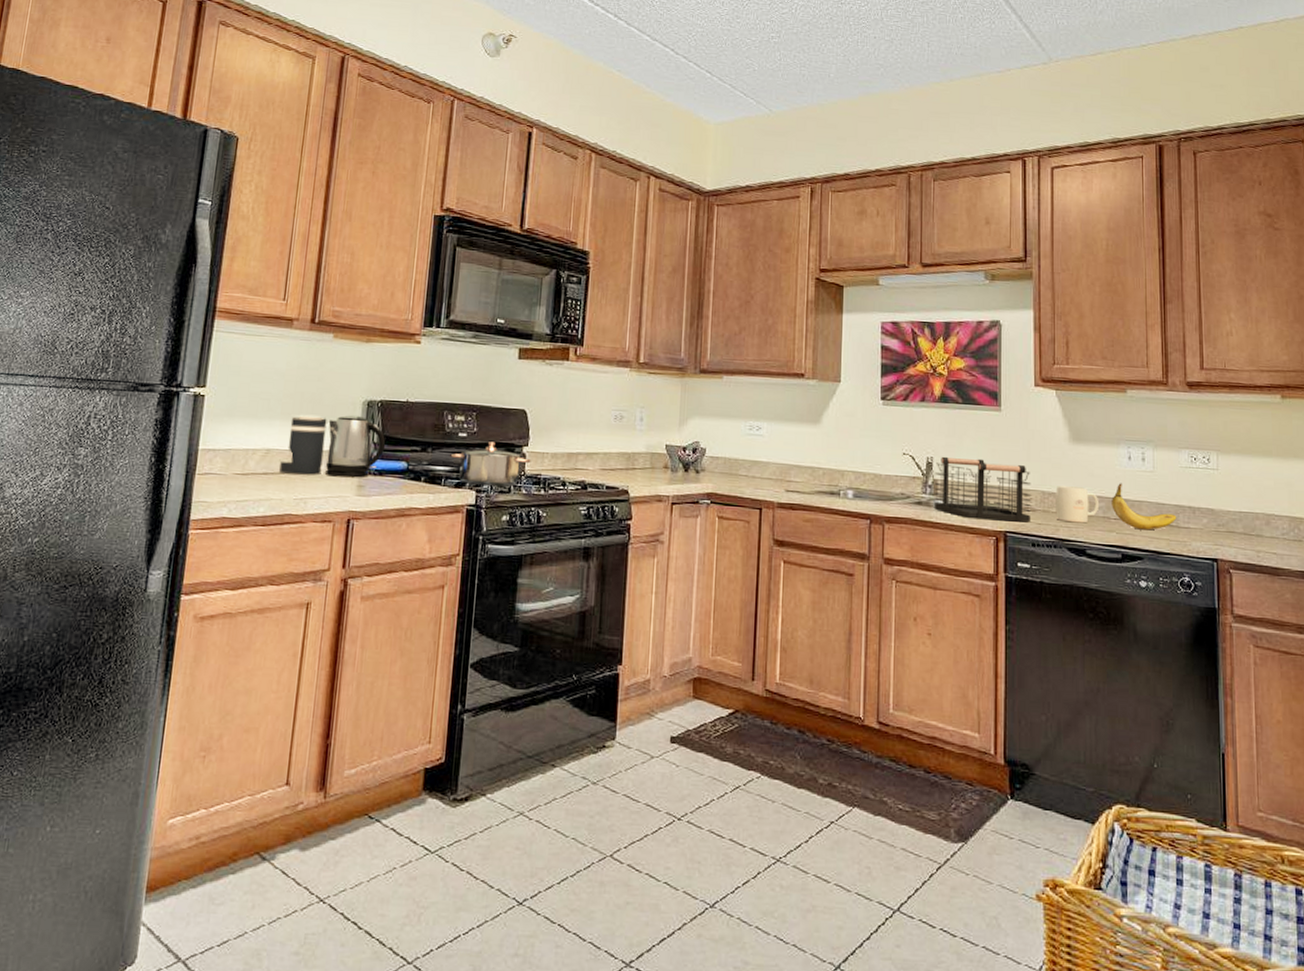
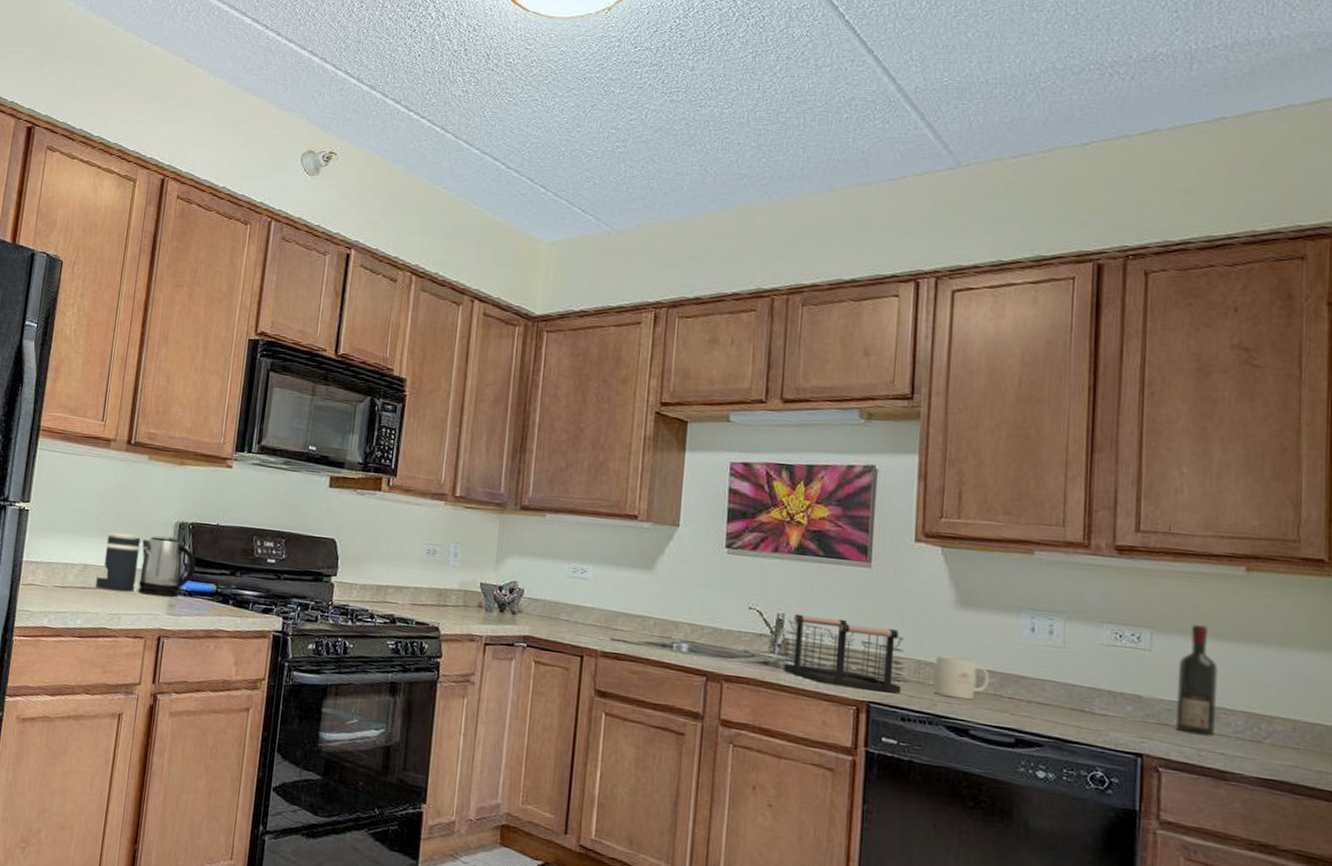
cooking pot: present [449,441,531,487] -> none [257,569,339,616]
fruit: present [1112,483,1177,530] -> none [1006,657,1091,714]
wine bottle: none [1238,445,1268,539] -> present [1175,624,1218,737]

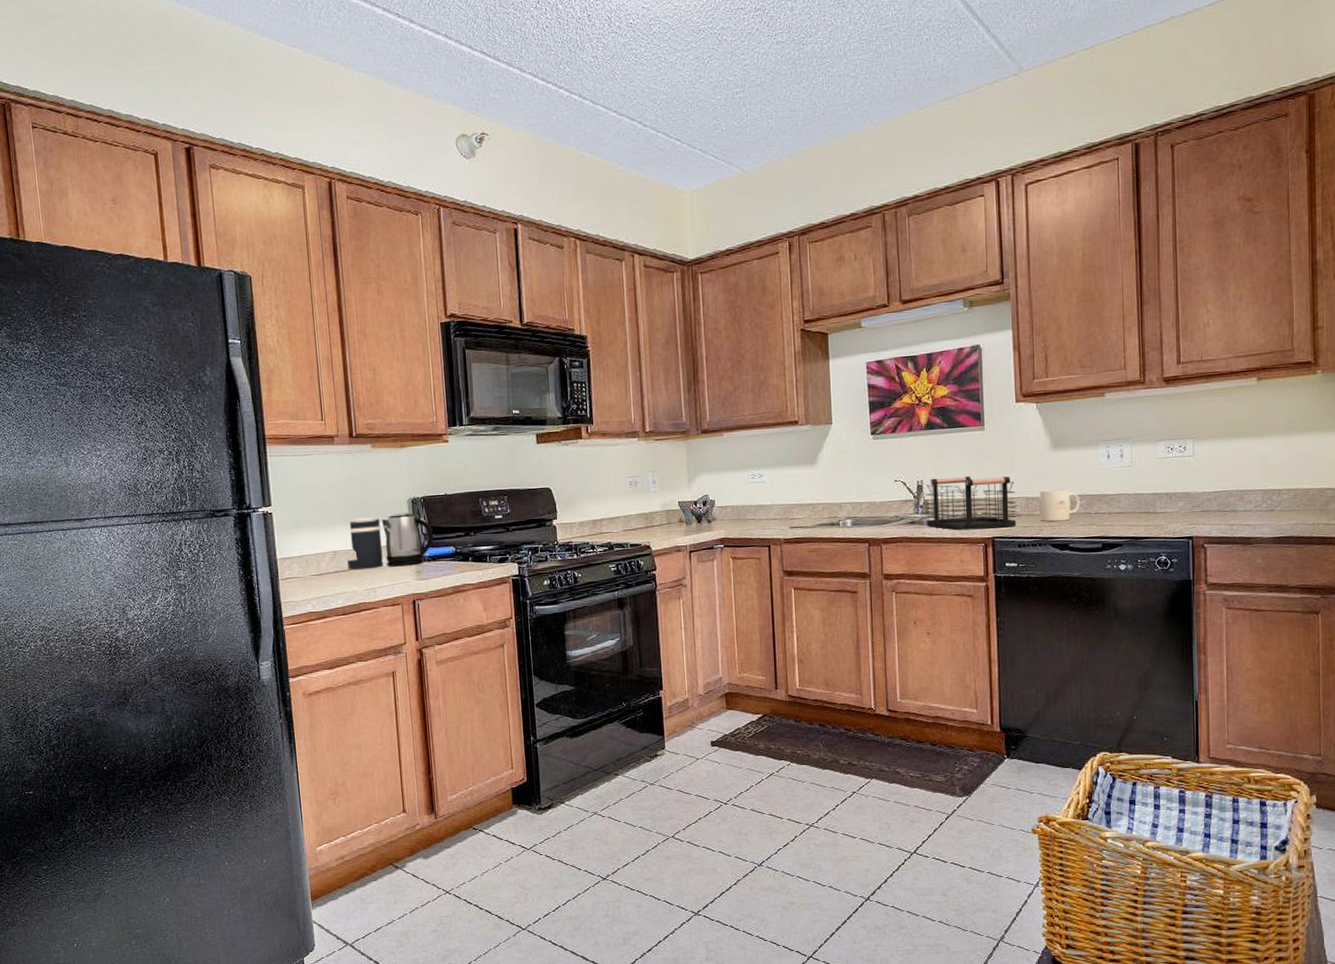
wine bottle: present [1175,624,1218,737] -> none [1213,429,1242,515]

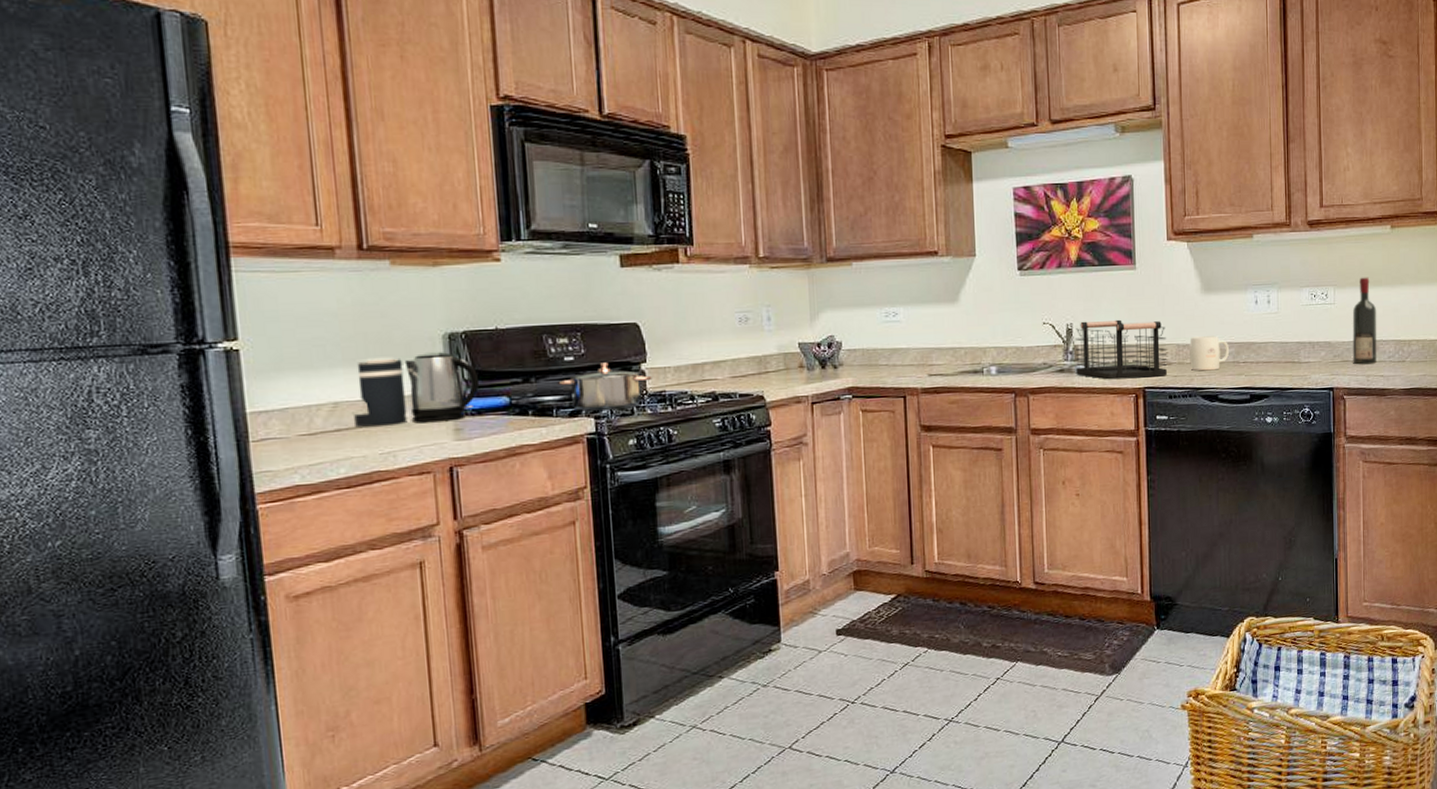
cooking pot: none [489,519,562,559] -> present [556,362,652,412]
wine bottle: none [1213,429,1242,515] -> present [1352,277,1377,365]

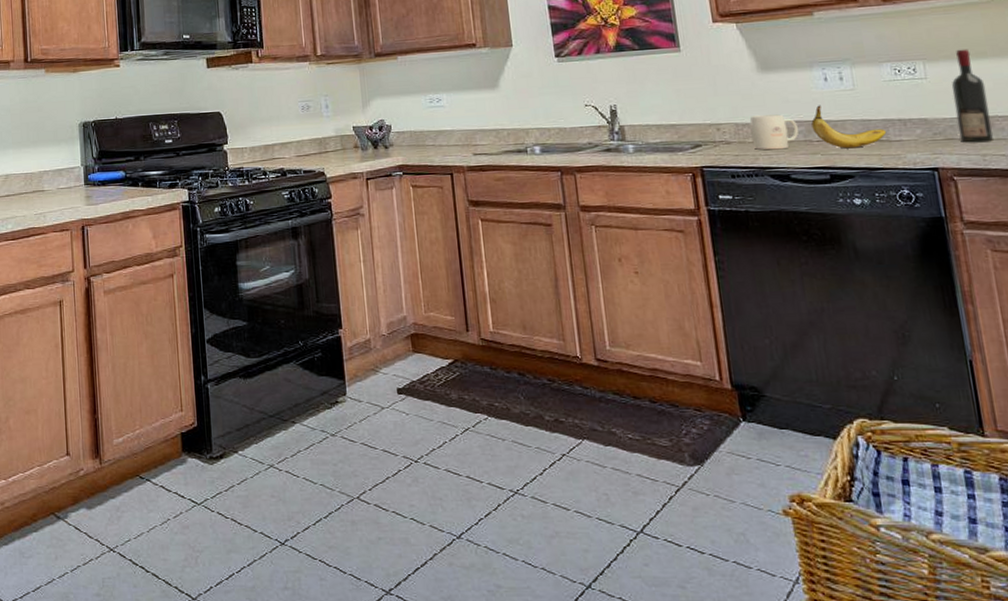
cylinder: present [352,358,408,429] -> none [17,141,54,195]
kettle: present [406,352,480,424] -> none [54,137,104,192]
cooking pot: present [556,362,652,412] -> none [159,144,233,184]
dish rack: present [1075,319,1168,380] -> none [619,100,727,159]
fruit: none [1240,327,1299,370] -> present [811,105,887,149]

